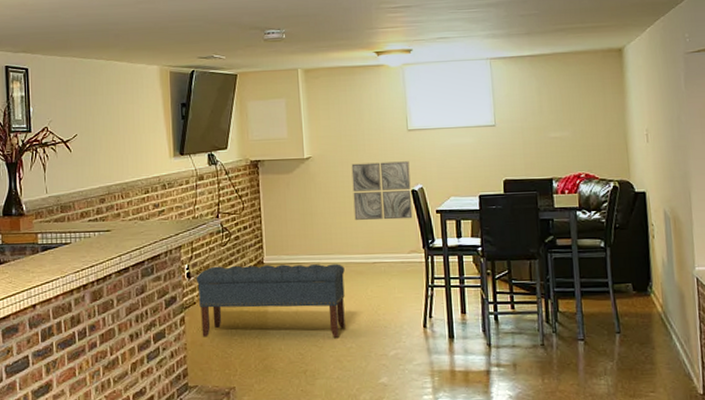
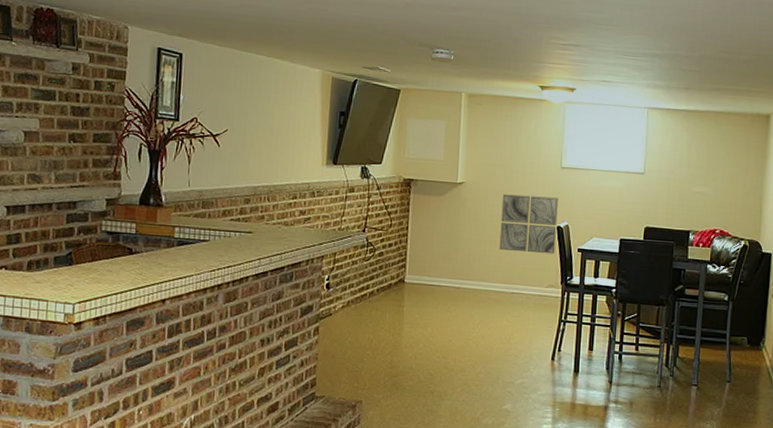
bench: present [196,264,345,338] -> none [335,280,483,362]

